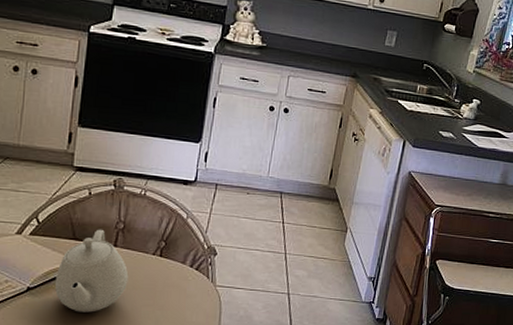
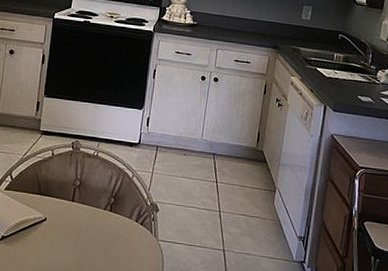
teapot: present [55,229,129,313] -> none [24,185,84,261]

